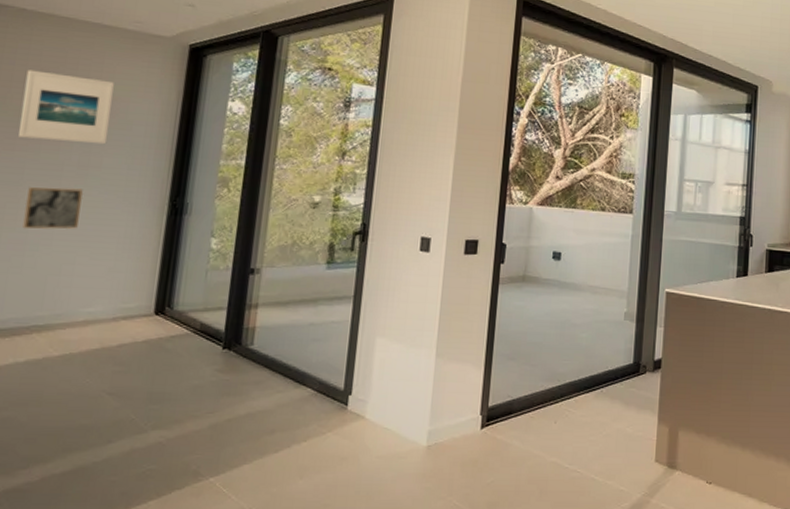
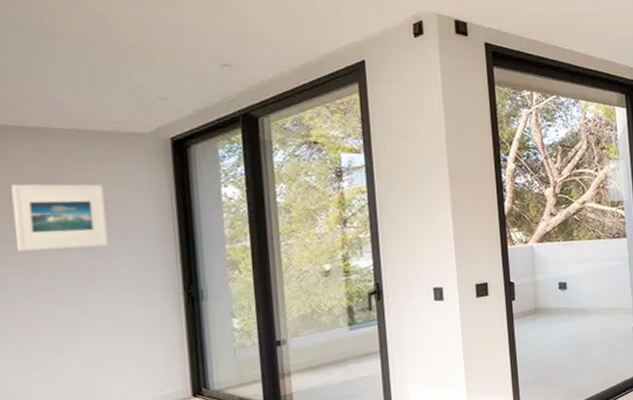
wall art: present [23,187,84,229] -> none [40,291,99,338]

